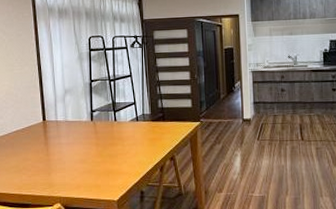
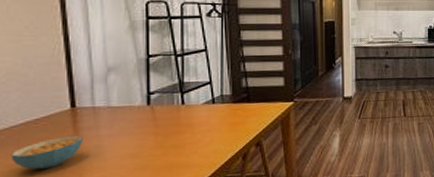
cereal bowl: none [9,143,50,167] -> present [11,136,83,170]

